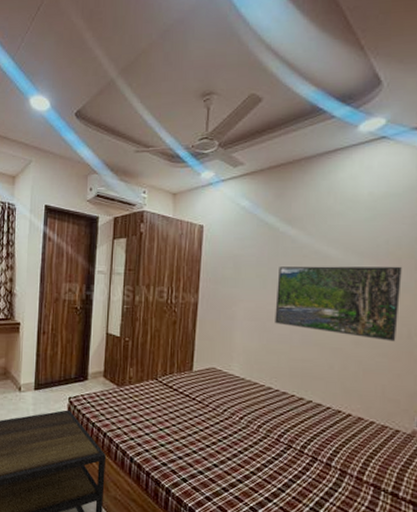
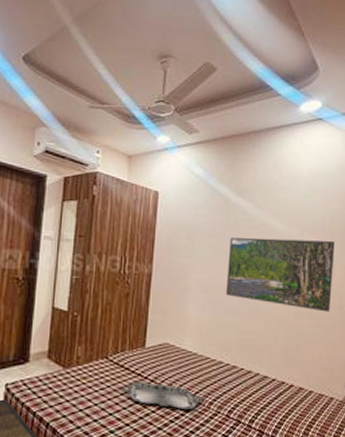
serving tray: none [170,402,253,431] -> present [121,382,204,410]

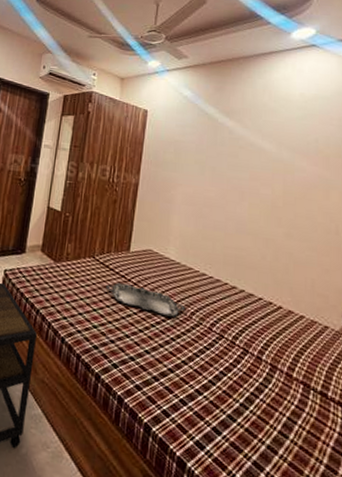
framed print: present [226,237,335,312] -> none [211,155,330,237]

